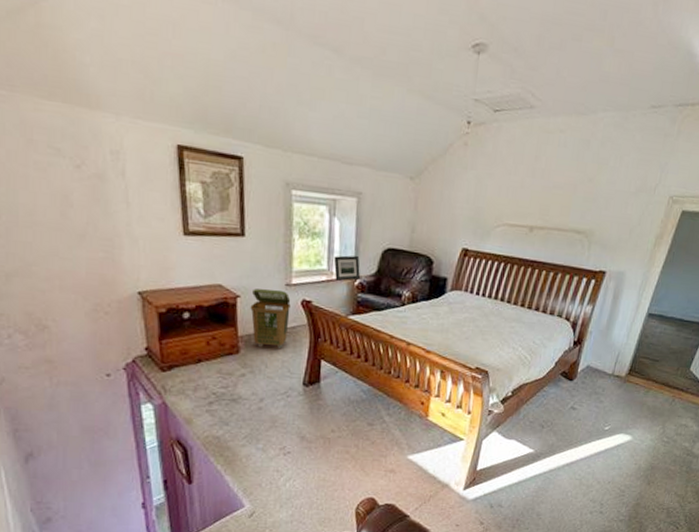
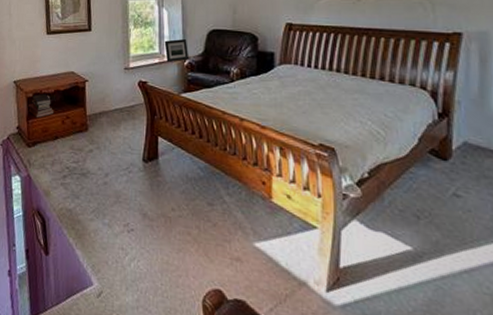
books: none [159,308,196,339] -> present [27,93,54,119]
laundry basket: present [250,288,291,350] -> none [96,73,129,127]

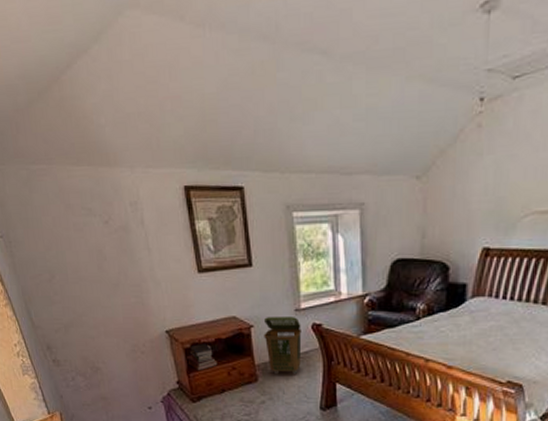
laundry basket: none [96,73,129,127] -> present [264,317,302,375]
picture frame: present [164,38,190,62] -> none [340,271,370,300]

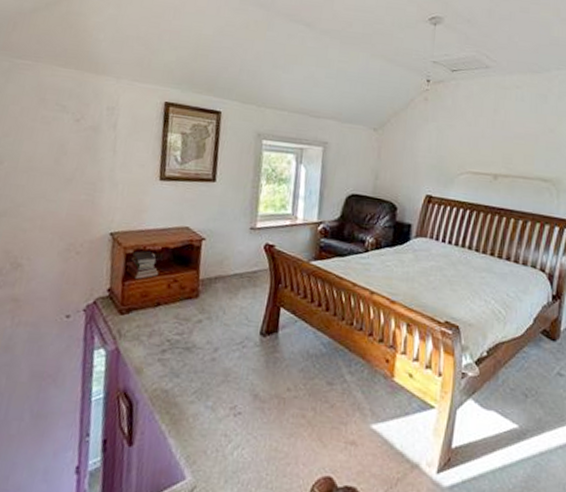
laundry basket: present [264,317,302,375] -> none [214,231,254,295]

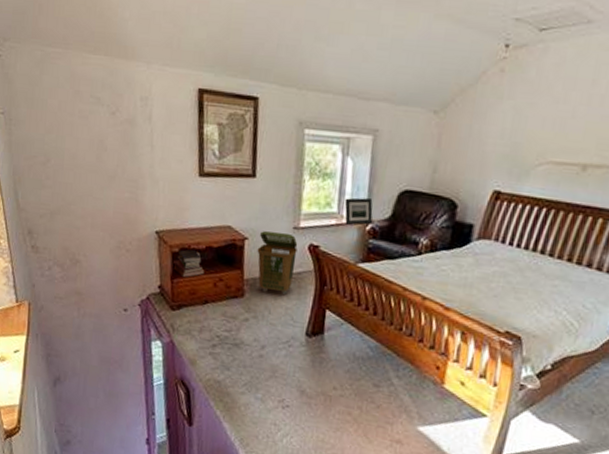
laundry basket: none [214,231,254,295] -> present [257,231,298,296]
picture frame: none [298,200,324,226] -> present [344,197,373,226]

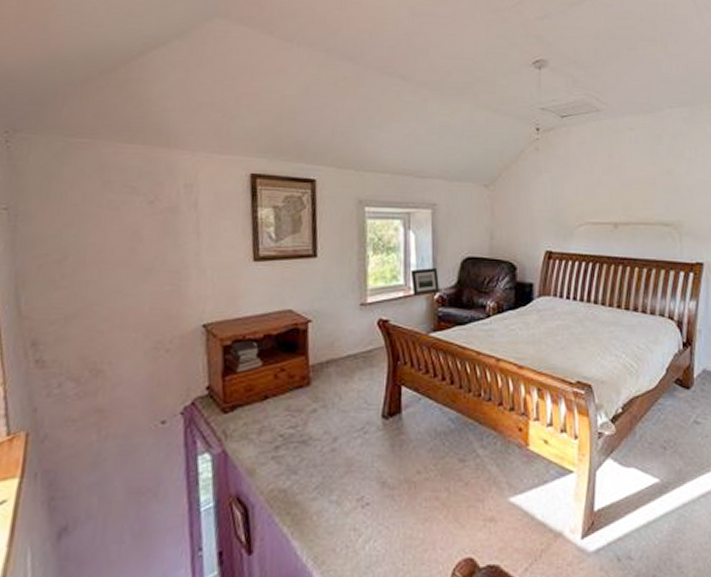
laundry basket: present [257,231,298,296] -> none [322,311,366,377]

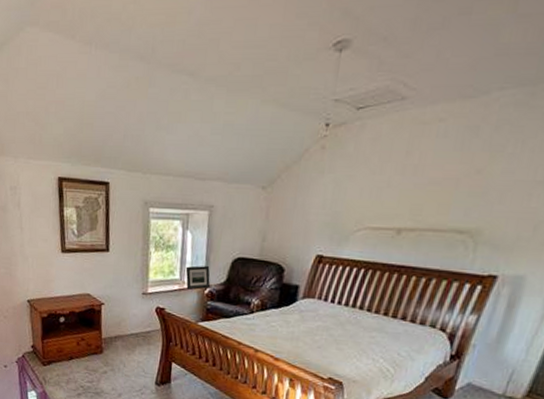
books: present [223,339,263,374] -> none [42,314,69,339]

